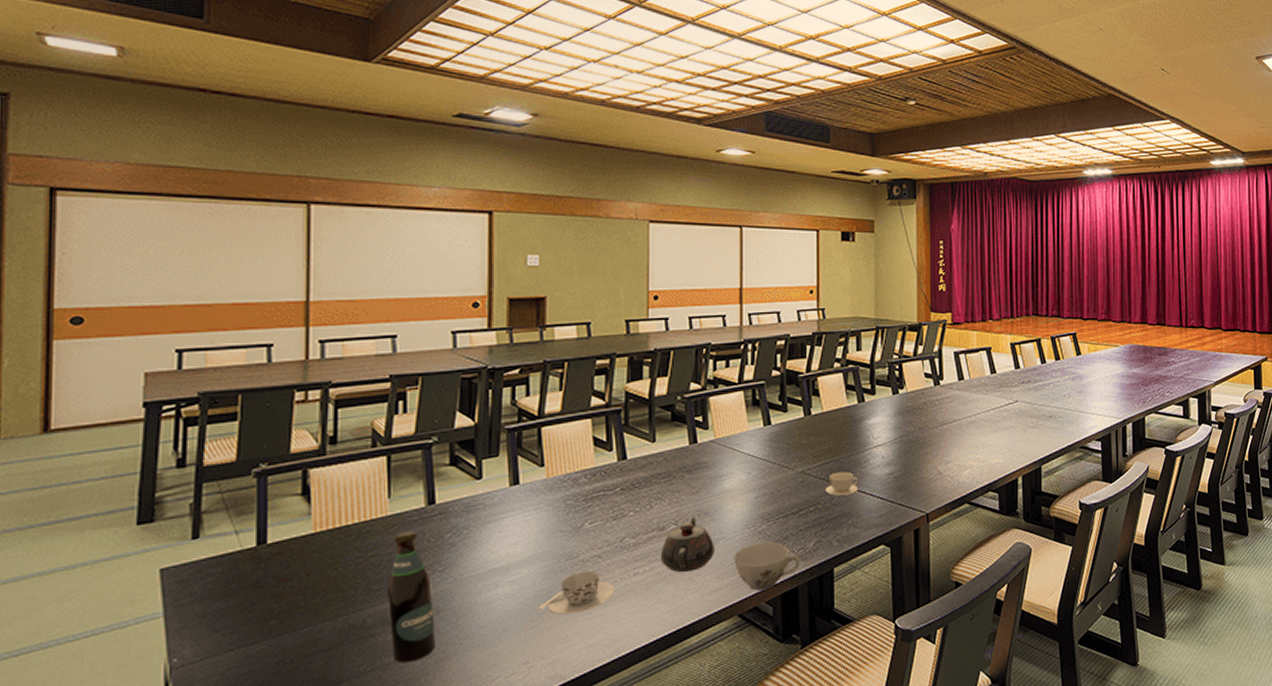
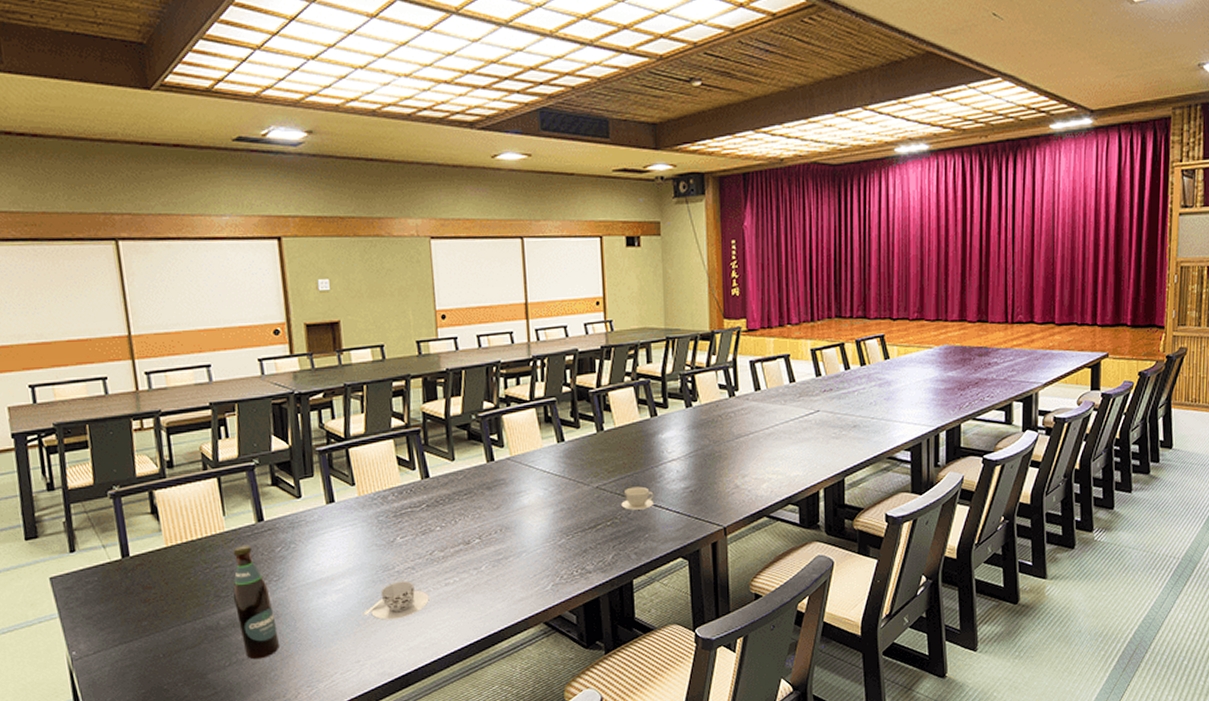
teapot: present [660,517,716,572] -> none [467,532,519,583]
teacup: present [734,541,800,591] -> none [536,554,600,601]

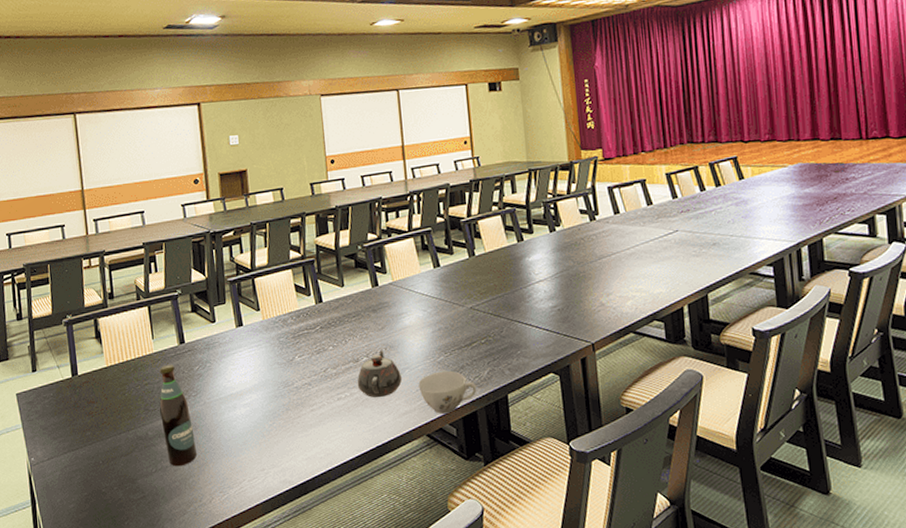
teacup: present [363,581,429,620] -> none [267,396,324,432]
teapot: none [467,532,519,583] -> present [357,350,403,397]
teacup: none [536,554,600,601] -> present [418,370,477,414]
teacup: present [621,486,654,510] -> none [494,306,525,329]

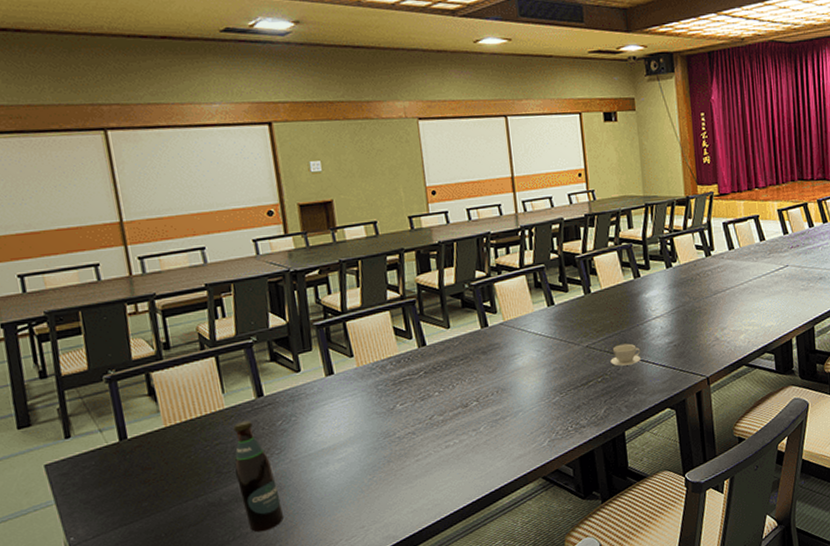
teapot: present [357,350,403,397] -> none [466,393,516,443]
teacup: present [418,370,477,414] -> none [533,411,594,455]
teacup: none [494,306,525,329] -> present [610,343,642,366]

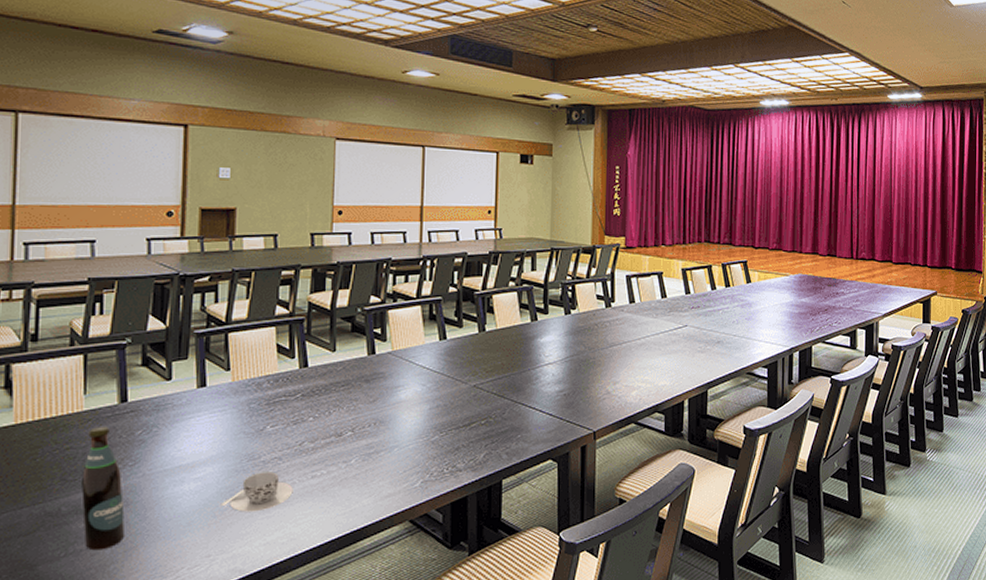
teacup: none [365,446,431,485] -> present [220,472,293,512]
teacup: present [610,343,642,366] -> none [497,387,529,410]

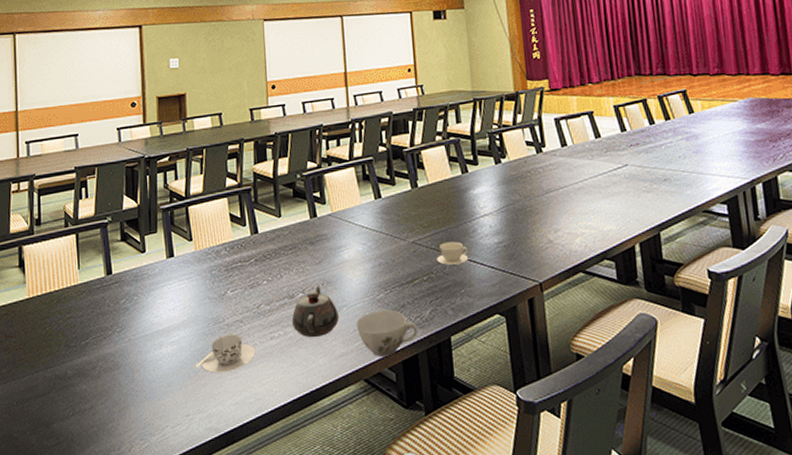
bottle: present [81,426,125,551] -> none [81,296,119,410]
teapot: none [337,425,390,477] -> present [291,286,340,337]
teacup: none [407,451,470,498] -> present [356,309,418,357]
teacup: none [497,387,529,410] -> present [437,241,469,265]

